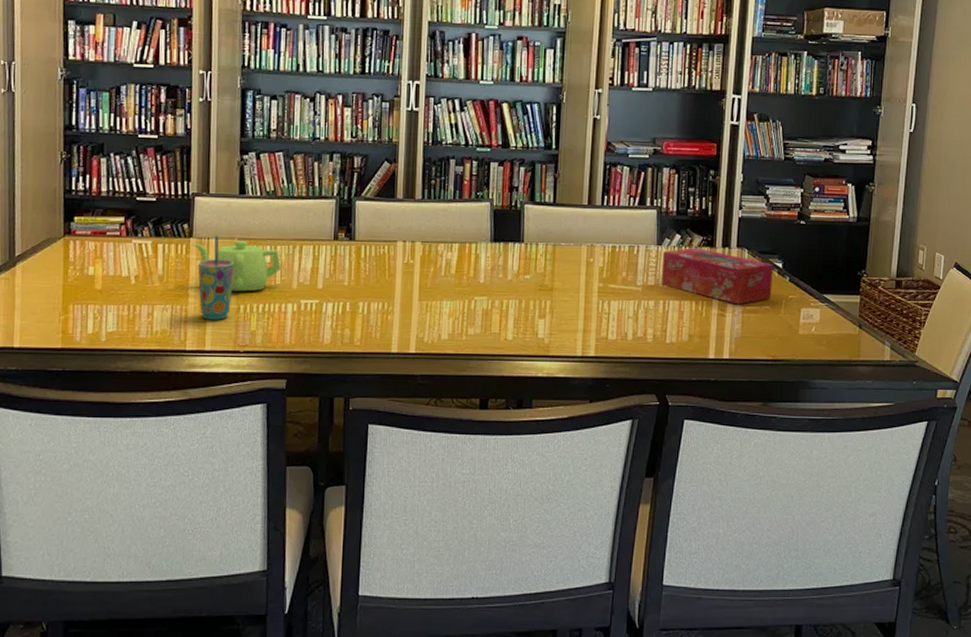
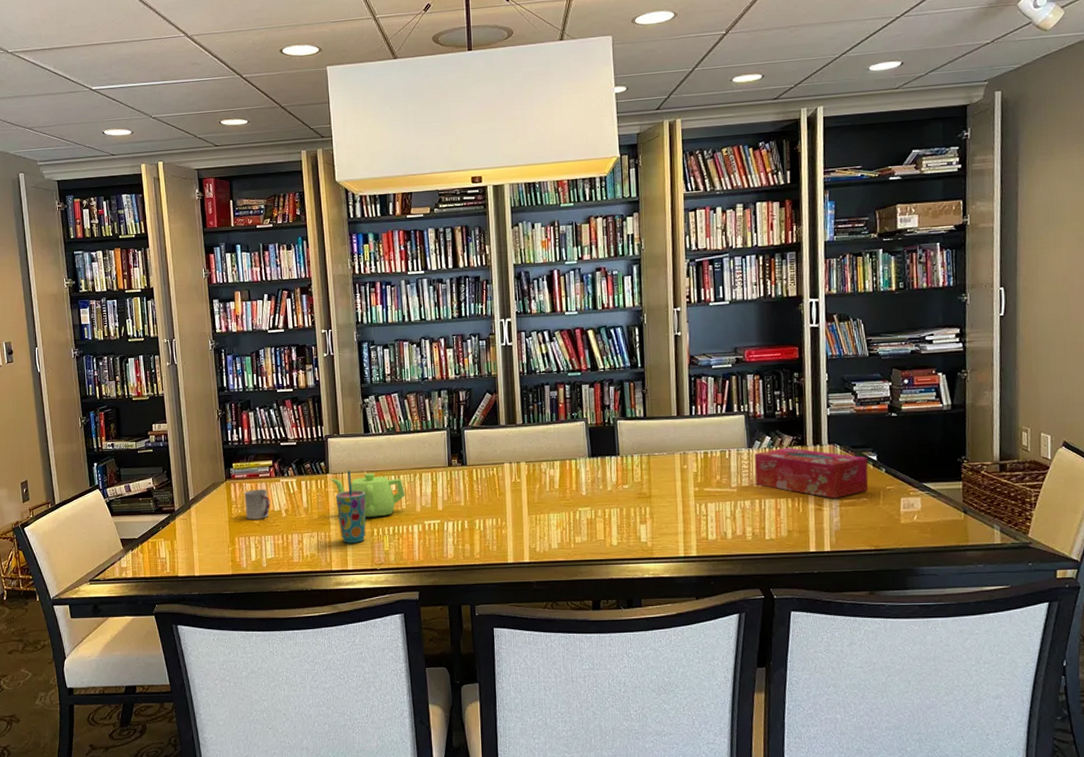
cup: none [85,249,117,285] -> present [244,489,270,520]

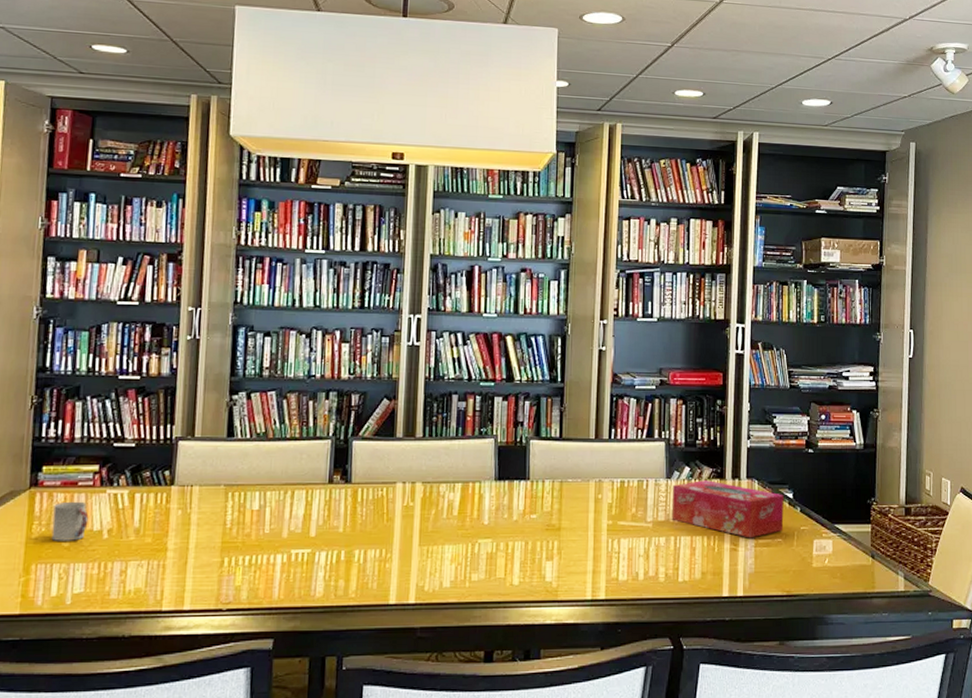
teapot: present [330,473,405,518] -> none [174,487,270,543]
cup: present [335,470,366,543] -> none [178,482,219,575]

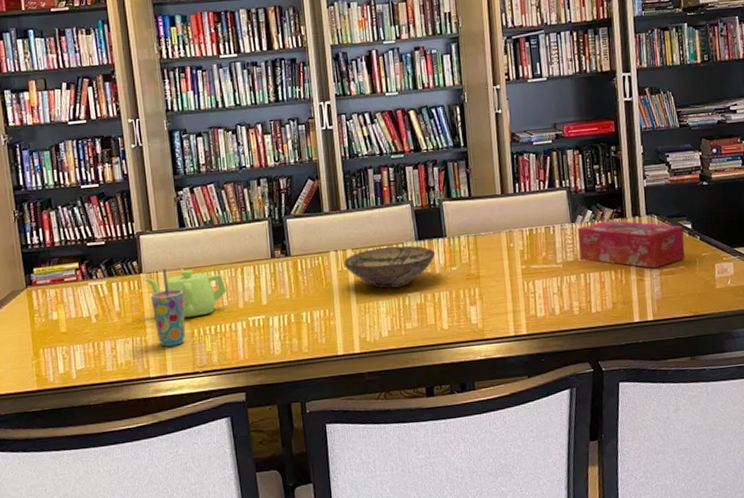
cup: present [51,501,89,541] -> none [48,294,78,329]
teapot: none [174,487,270,543] -> present [143,269,226,318]
cup: none [178,482,219,575] -> present [150,268,186,347]
bowl: none [411,485,515,532] -> present [344,245,436,289]

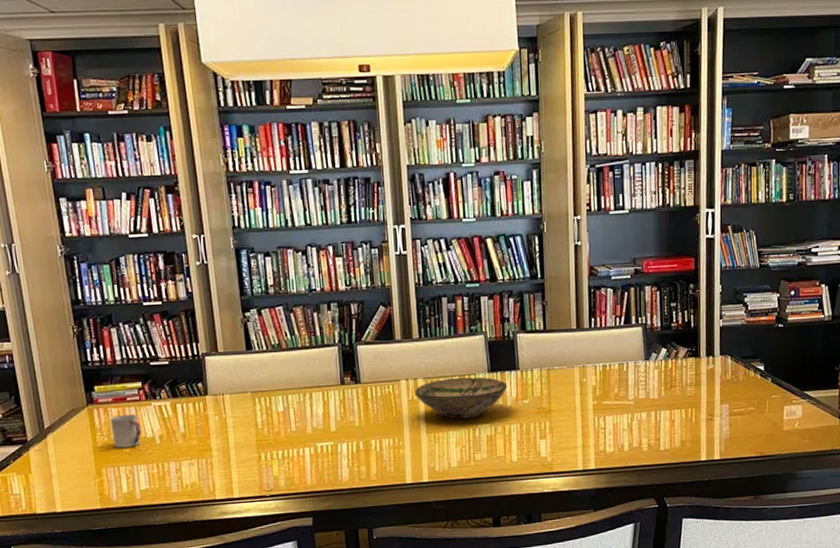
cup: none [48,294,78,329] -> present [110,414,142,448]
teapot: present [143,269,226,318] -> none [209,393,294,442]
cup: present [150,268,186,347] -> none [216,391,253,470]
tissue box: present [577,220,685,269] -> none [650,359,756,409]

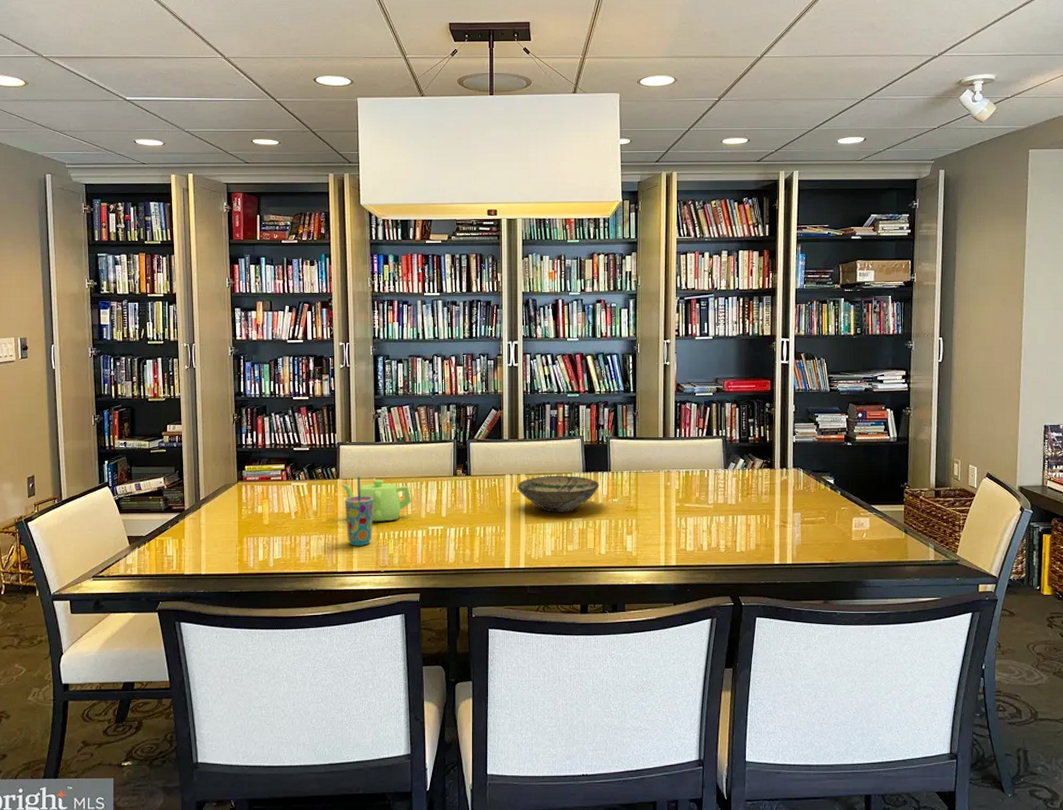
cup: present [110,414,142,448] -> none [255,491,280,521]
teapot: none [209,393,294,442] -> present [340,479,411,522]
cup: none [216,391,253,470] -> present [344,476,373,546]

